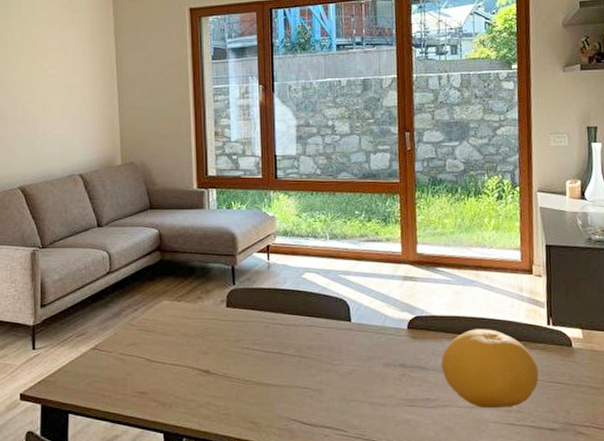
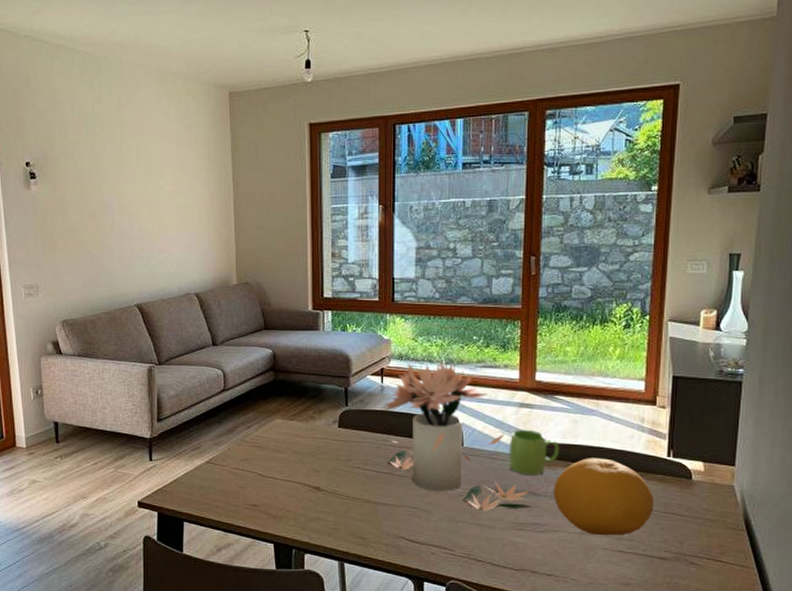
bouquet: none [269,235,421,388] -> present [381,360,532,511]
mug: none [395,302,445,349] -> present [508,429,560,476]

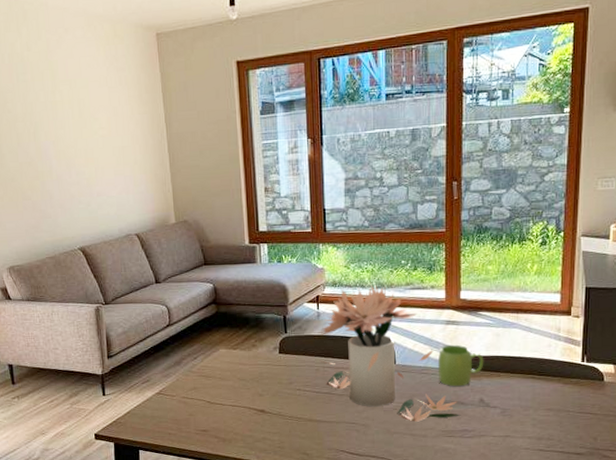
fruit: present [553,458,654,536] -> none [479,367,570,437]

